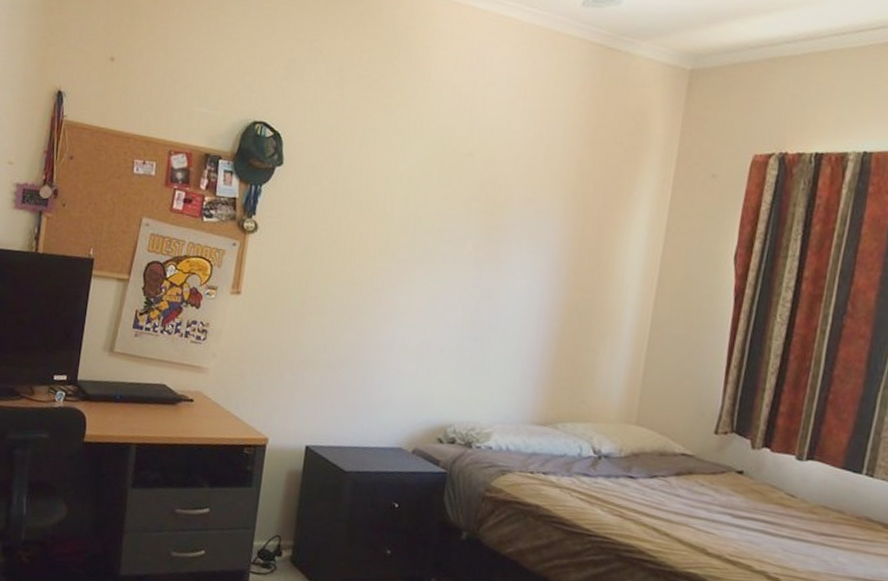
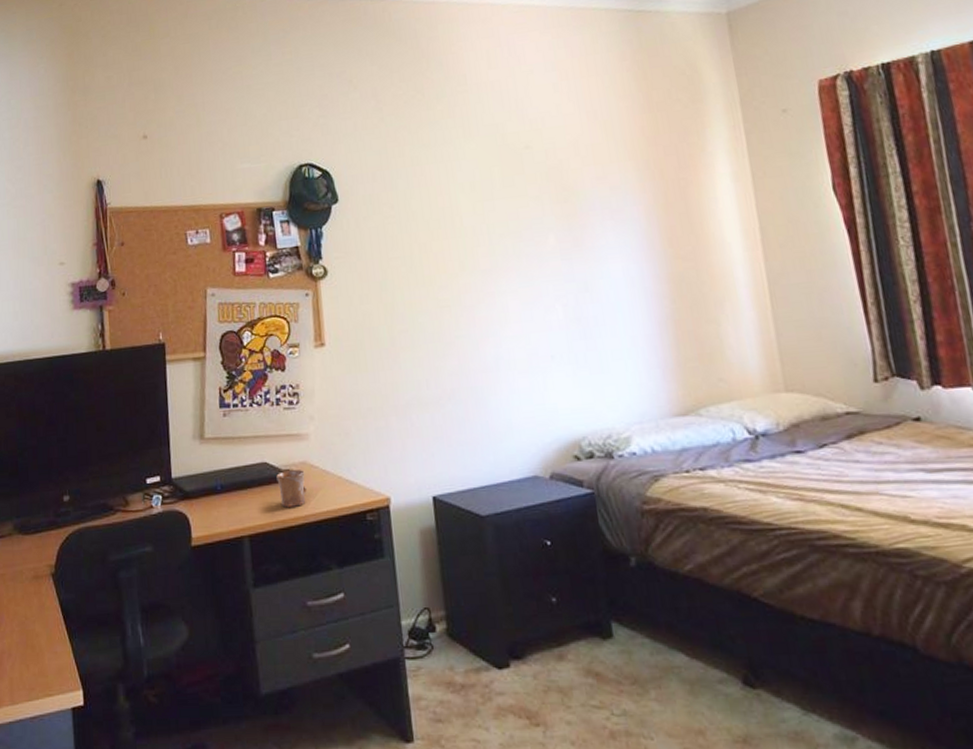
mug: none [171,395,198,429] -> present [276,470,308,508]

